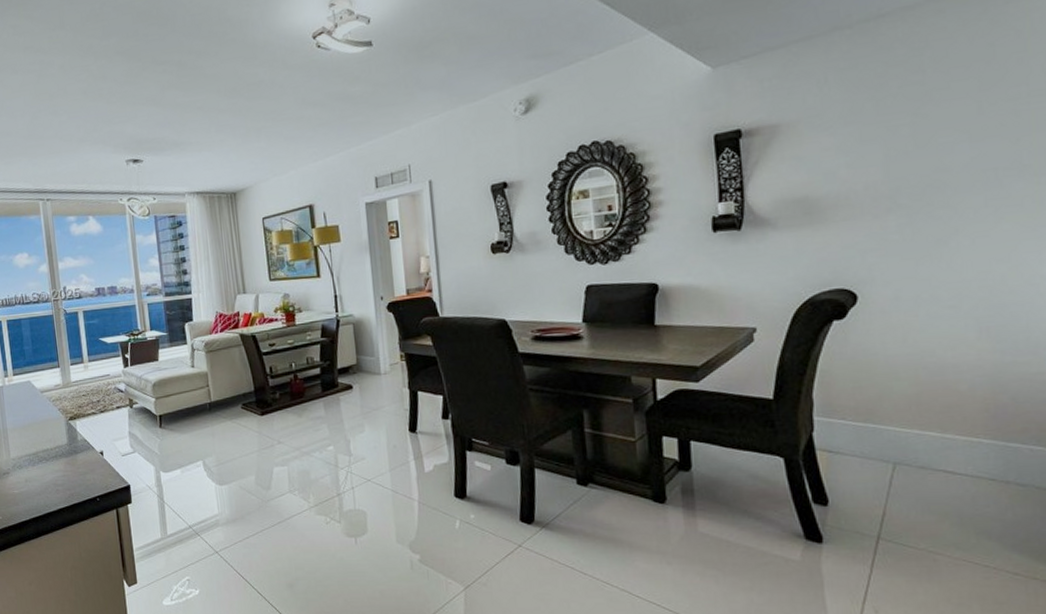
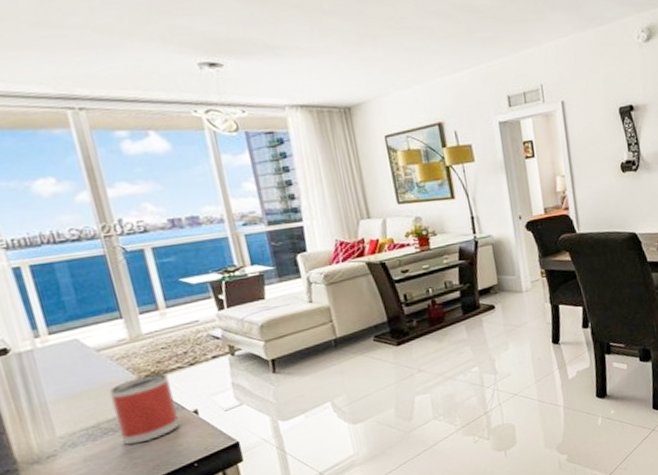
mug: none [46,416,90,474] -> present [108,373,181,445]

